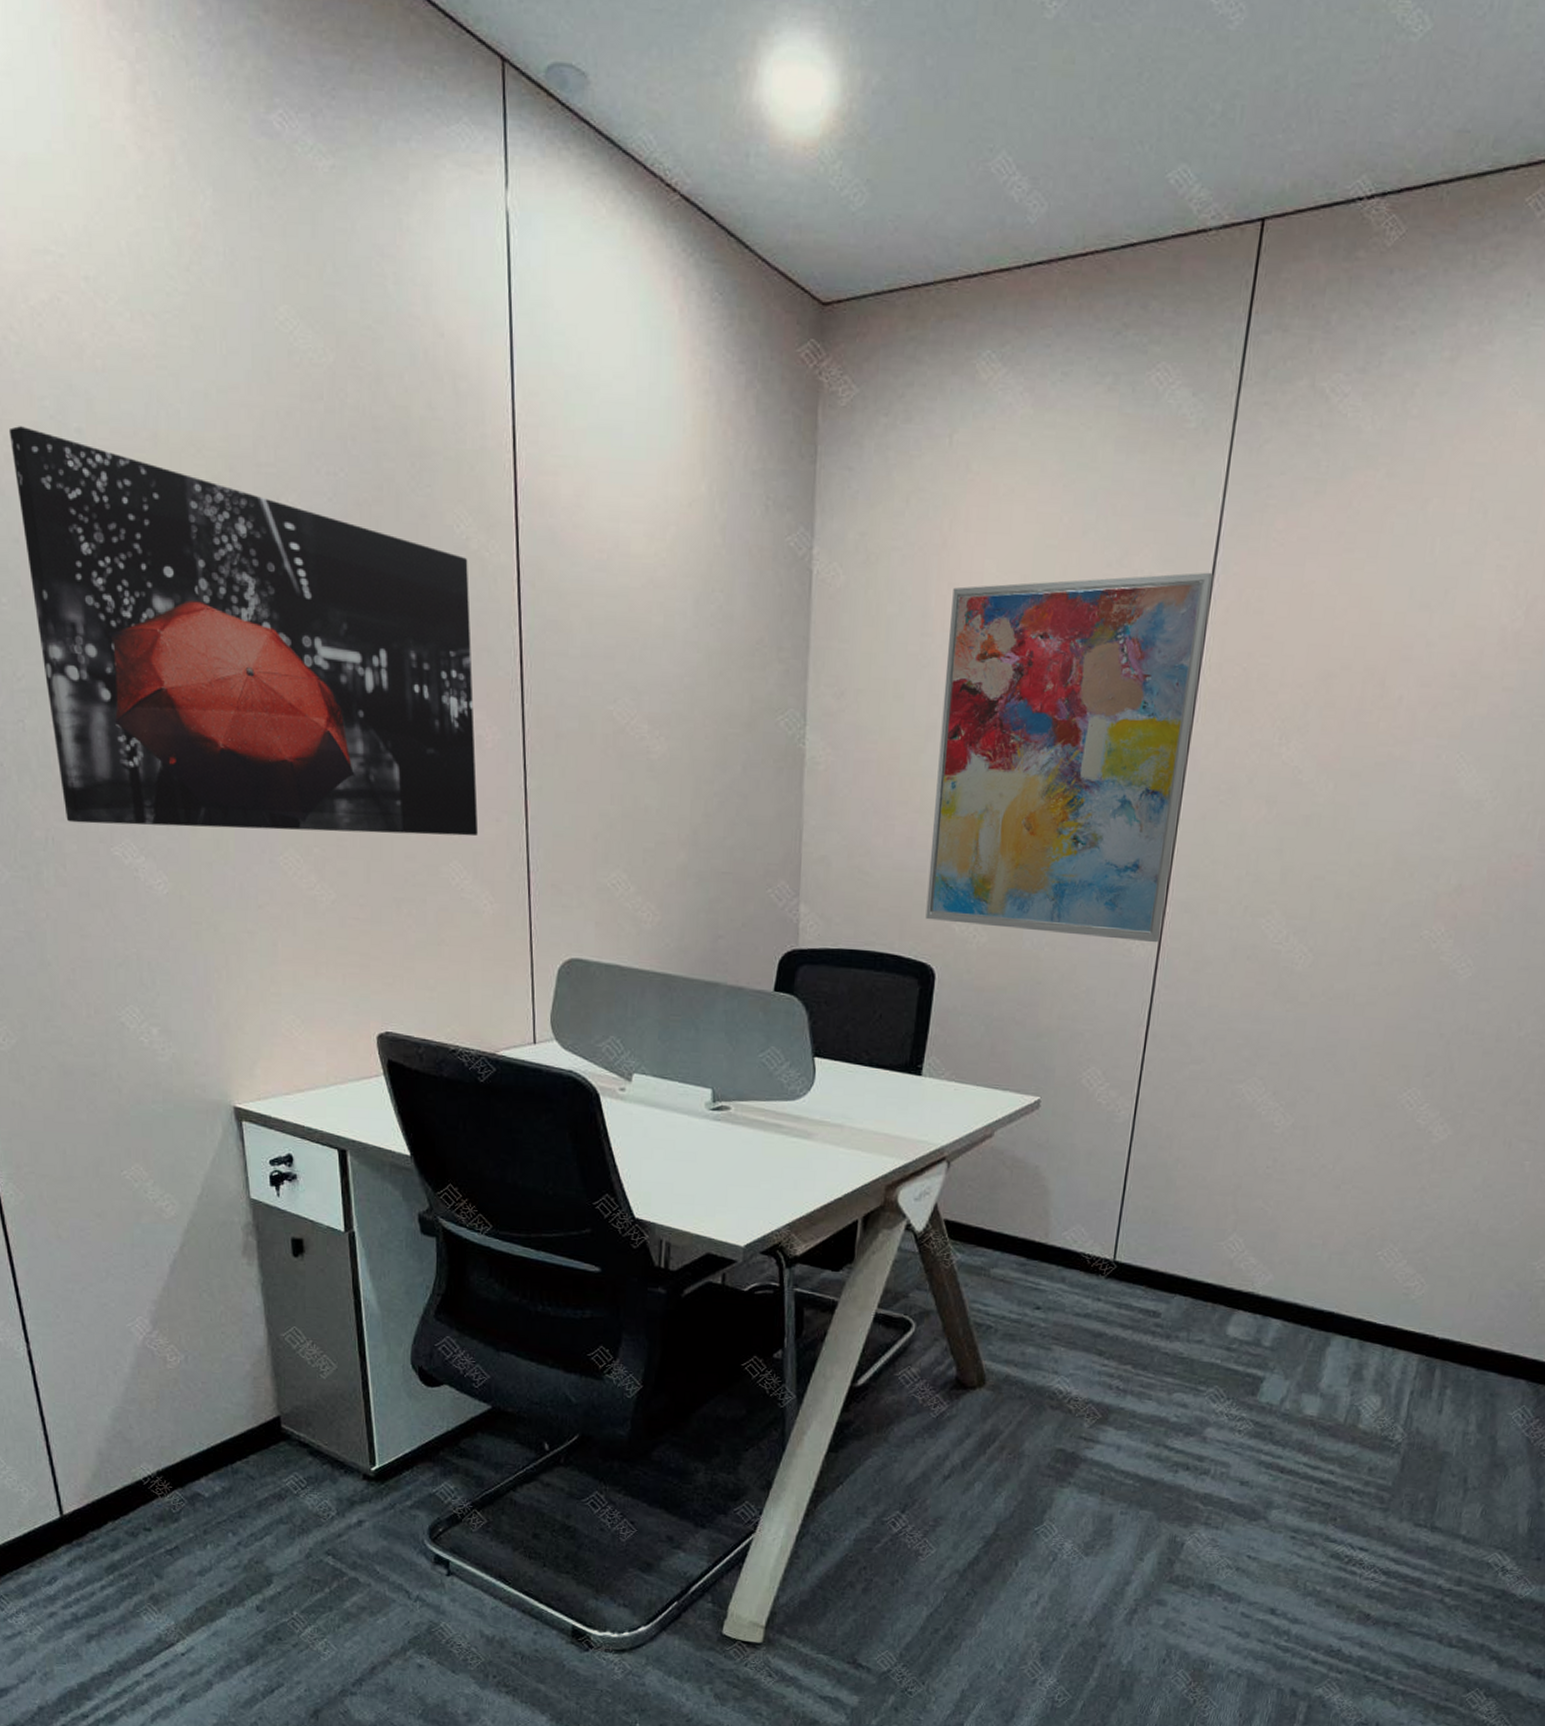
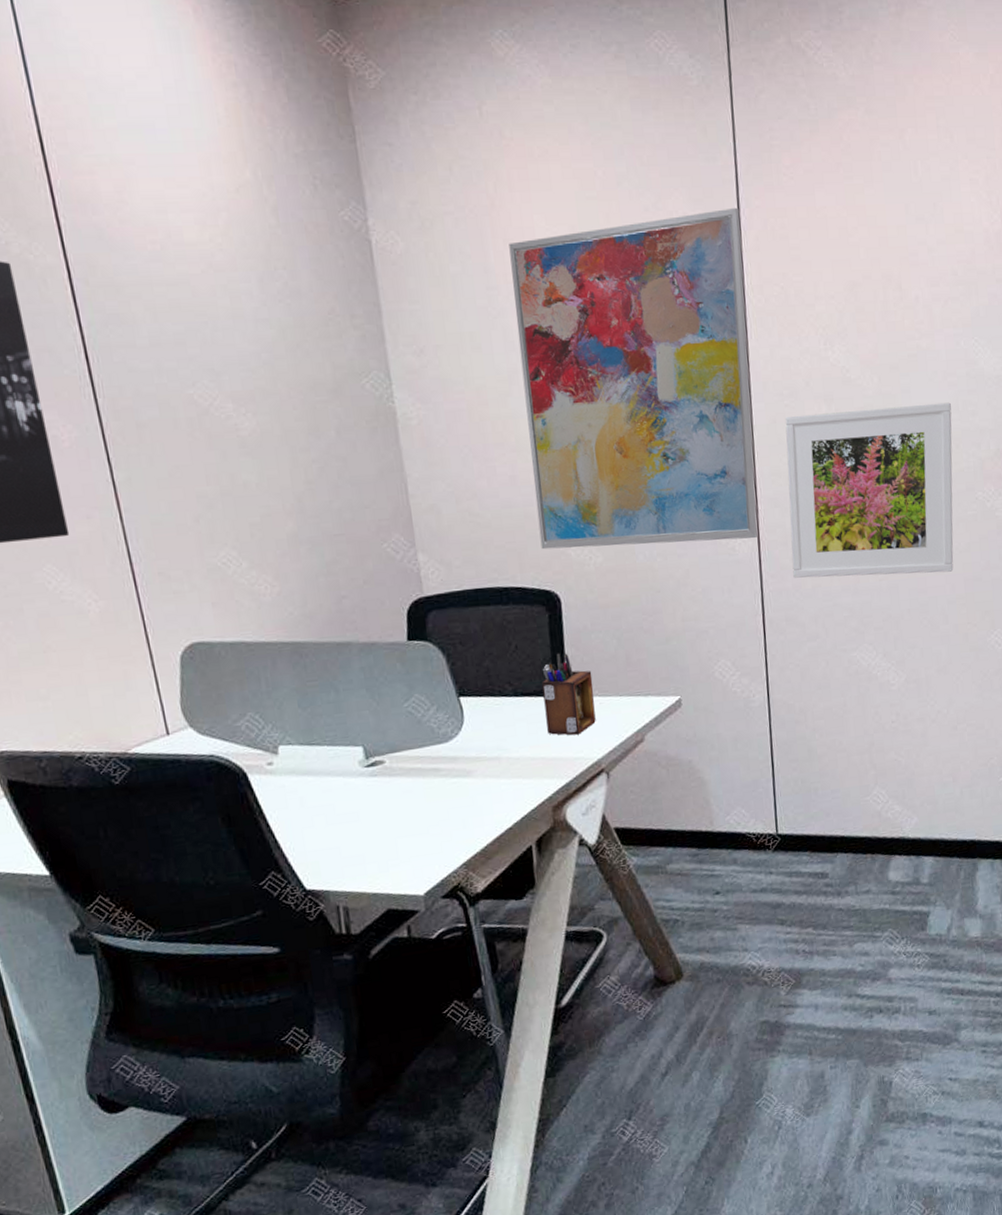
desk organizer: none [896,1029,953,1117] -> present [542,652,596,736]
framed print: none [1189,814,1414,1015] -> present [785,402,954,578]

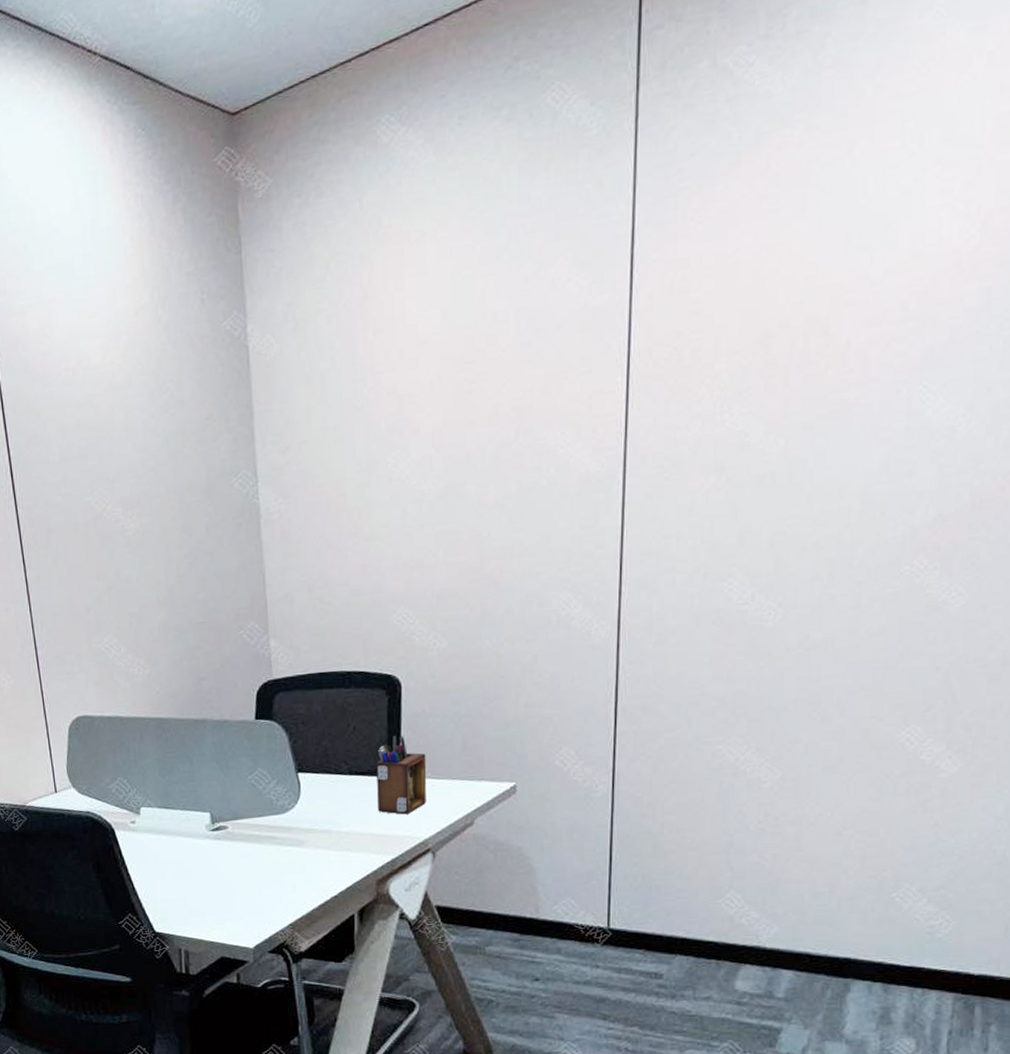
wall art: present [509,207,758,550] -> none [378,265,632,635]
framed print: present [785,402,954,578] -> none [655,462,880,665]

